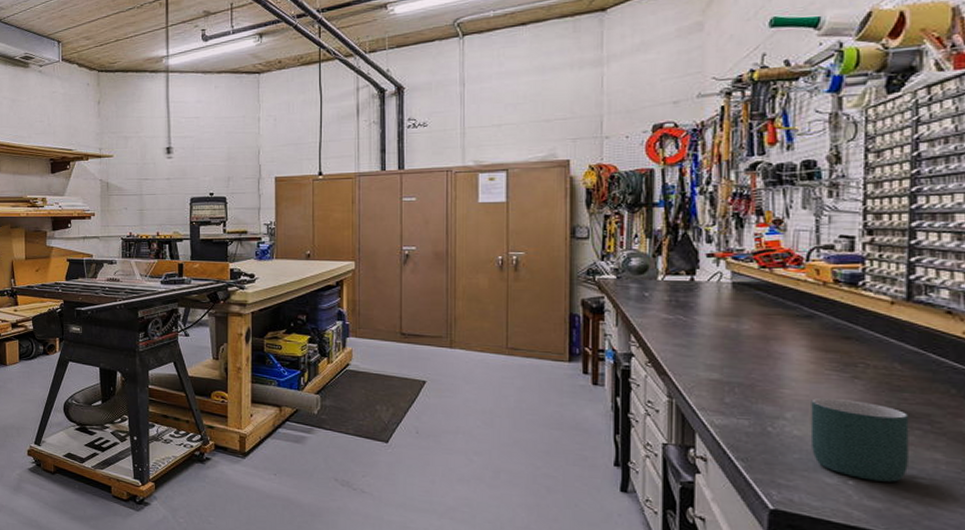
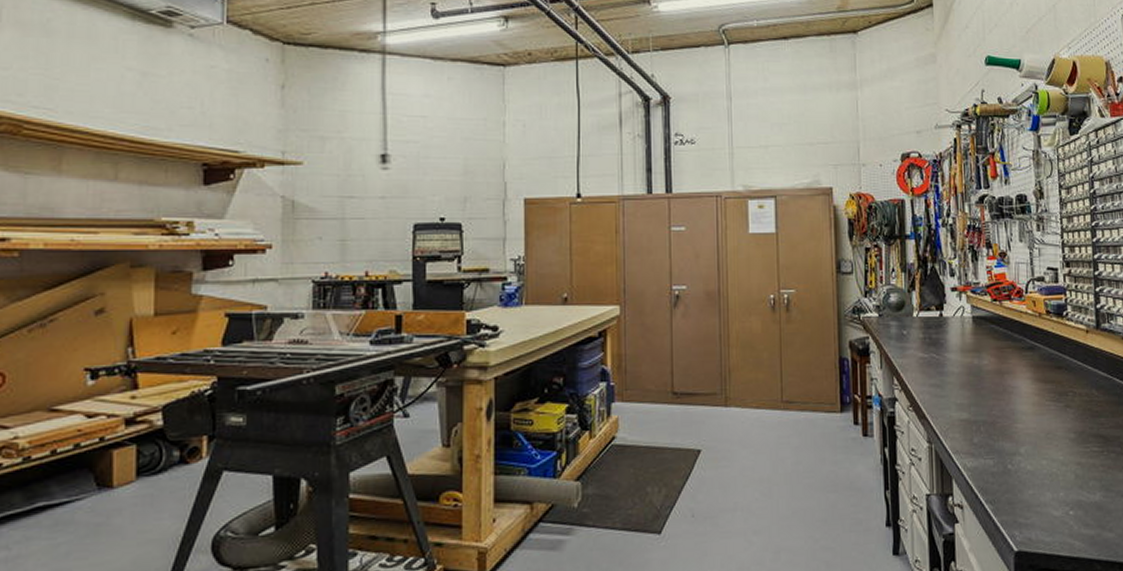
mug: present [810,397,909,482] -> none [1038,428,1109,508]

